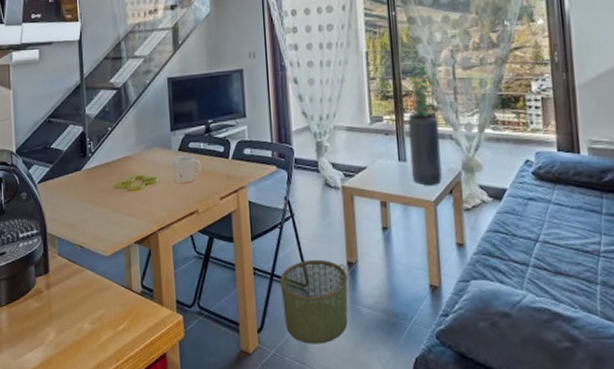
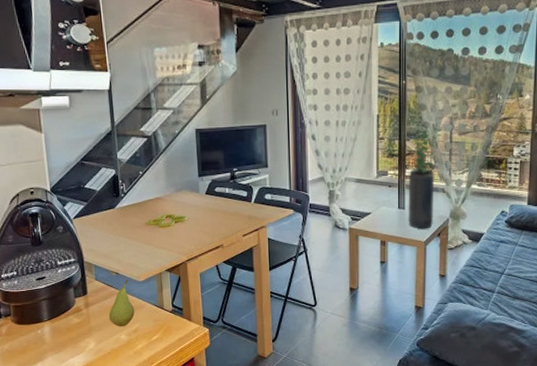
fruit: none [71,254,100,313] -> present [108,279,135,327]
mug: present [172,155,203,184] -> none [200,198,228,222]
basket: present [280,259,348,344] -> none [293,285,349,350]

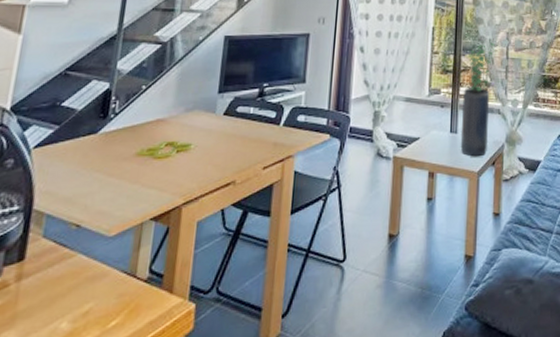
fruit: present [108,279,135,327] -> none [48,234,93,310]

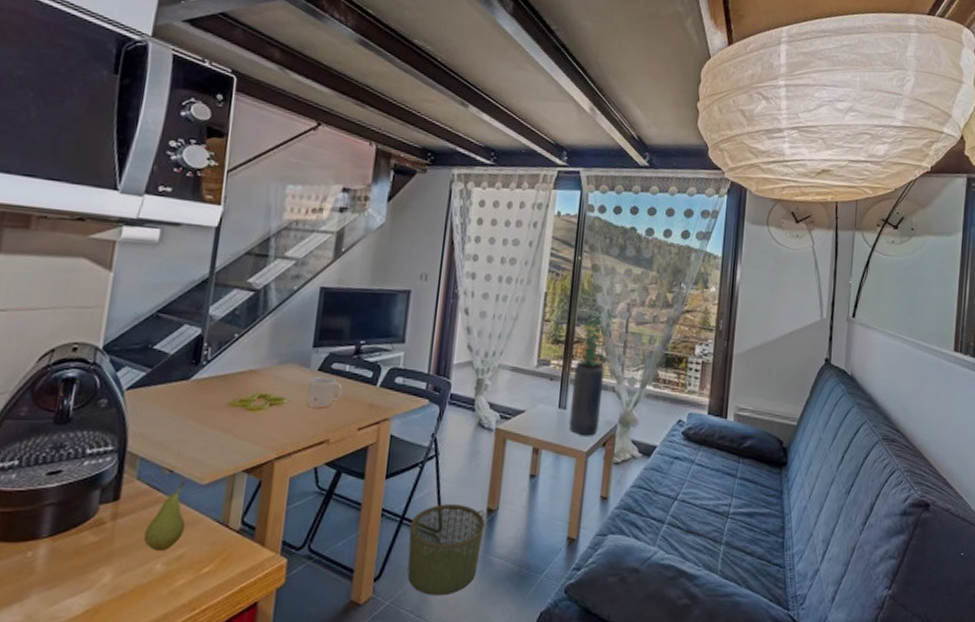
fruit: none [48,234,93,310] -> present [143,480,186,552]
mug: none [212,120,249,151] -> present [306,376,344,409]
basket: none [314,232,387,326] -> present [407,503,485,596]

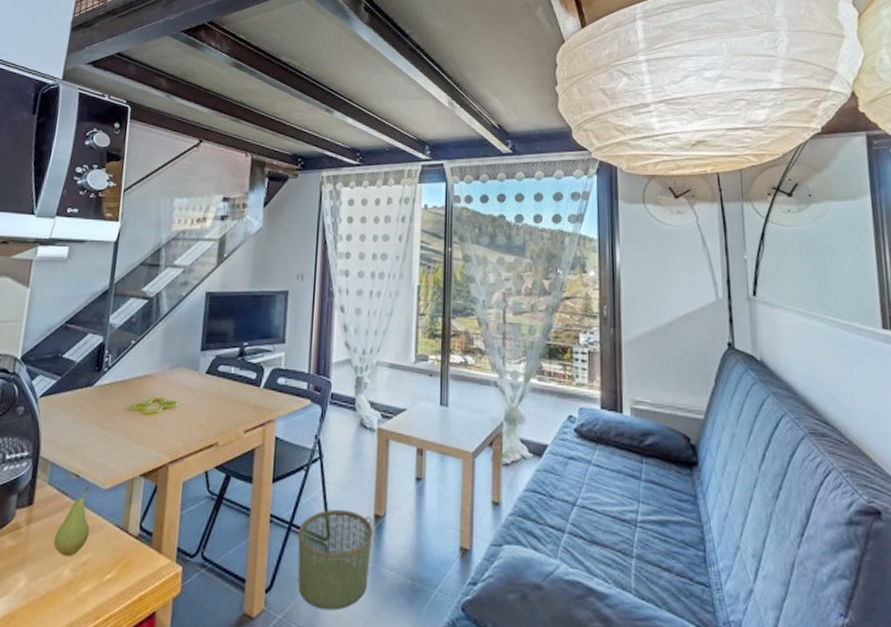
mug: present [306,376,344,409] -> none [195,379,230,411]
vase: present [568,309,614,436] -> none [452,299,490,435]

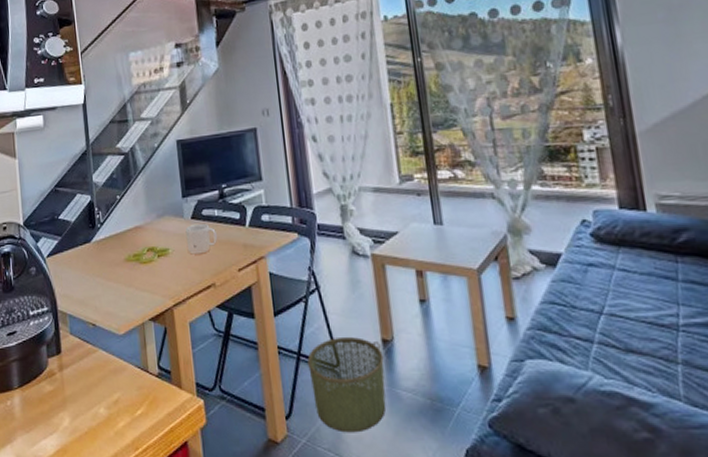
fruit: present [53,485,90,557] -> none [85,332,115,397]
mug: none [195,379,230,411] -> present [185,223,218,255]

